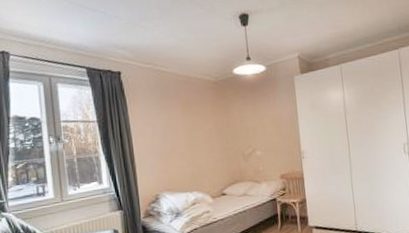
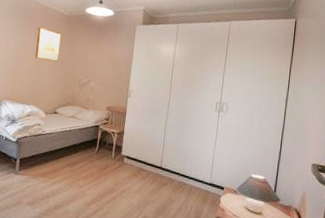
wall art: none [184,101,215,138] -> present [35,27,61,62]

